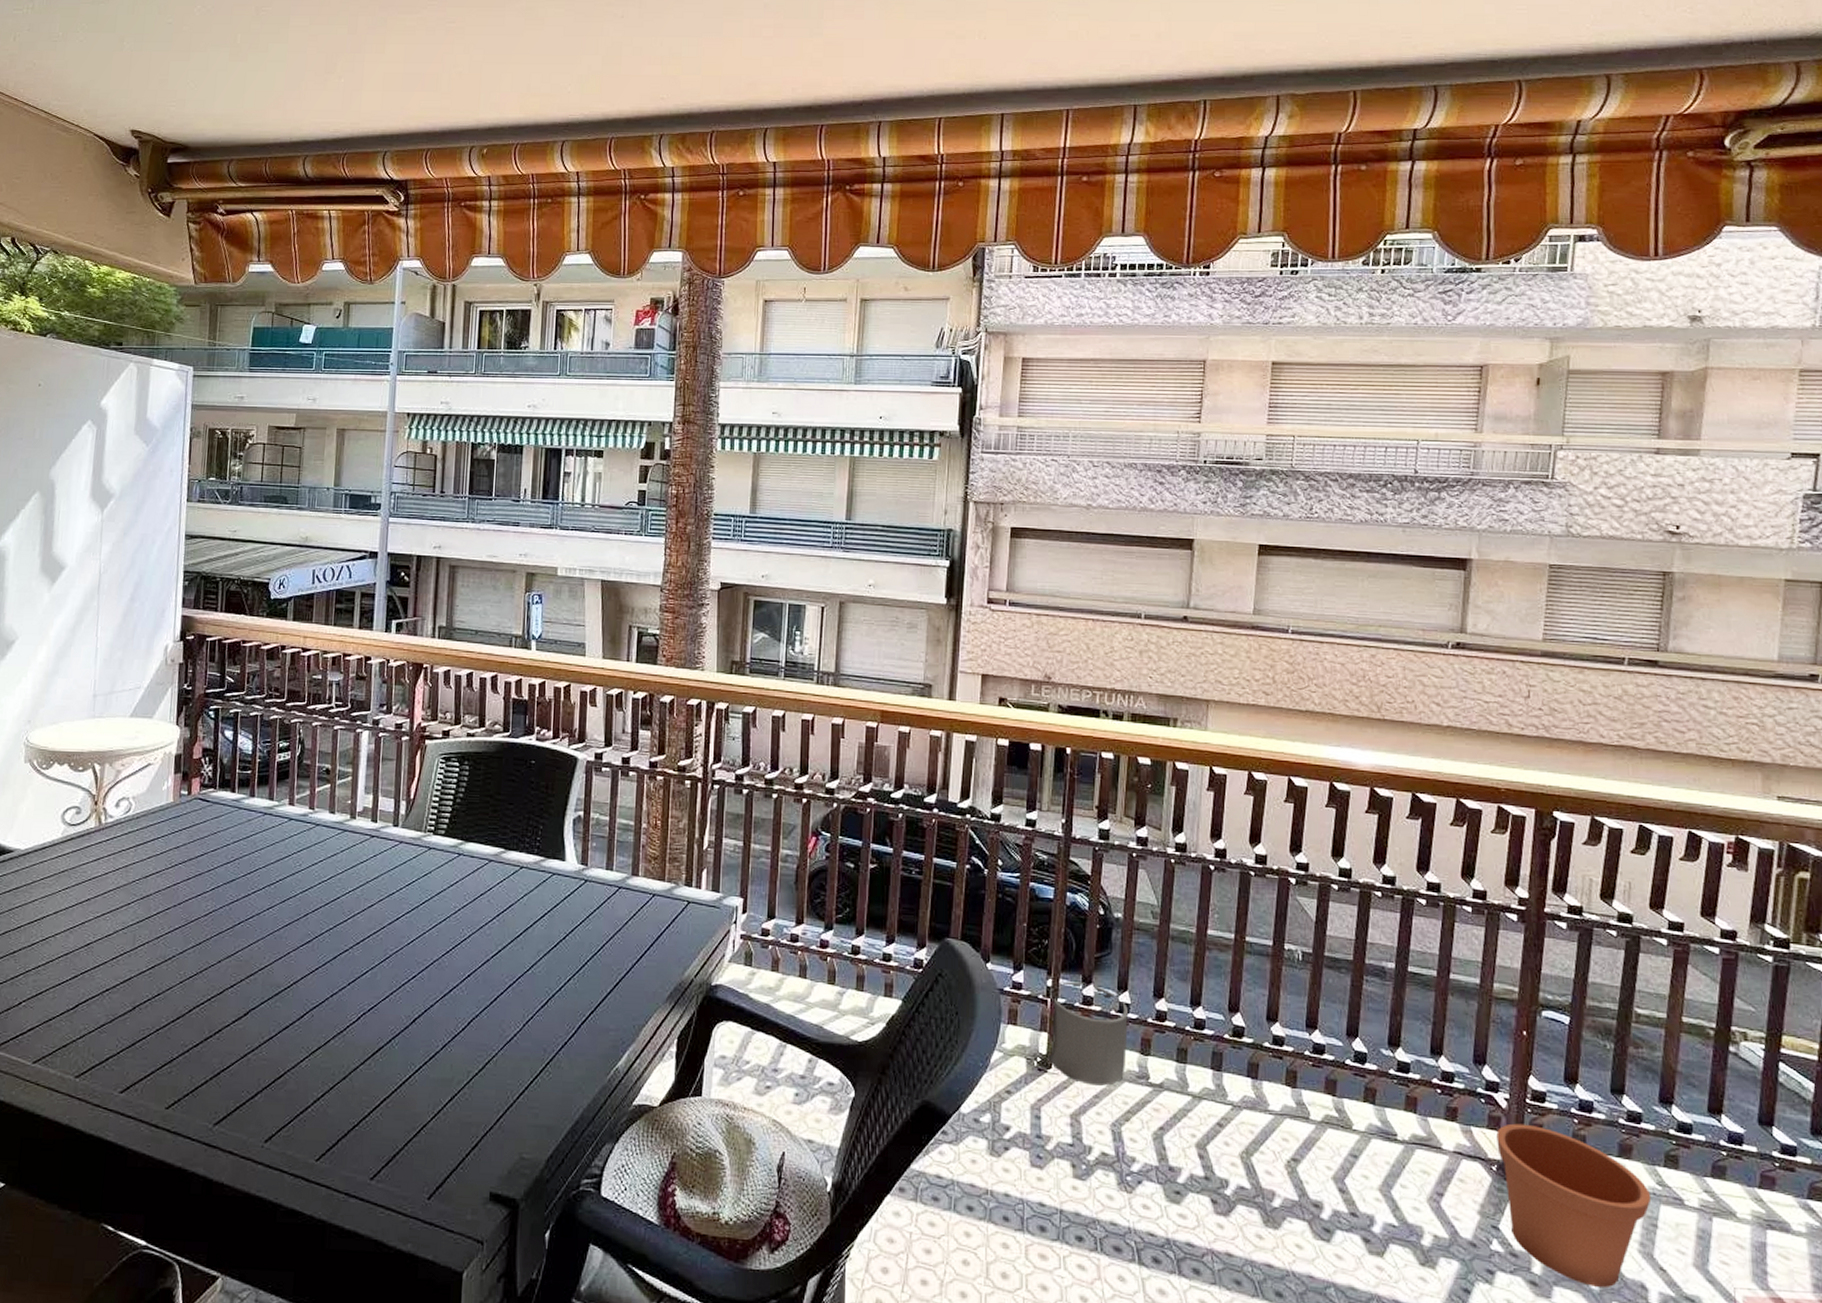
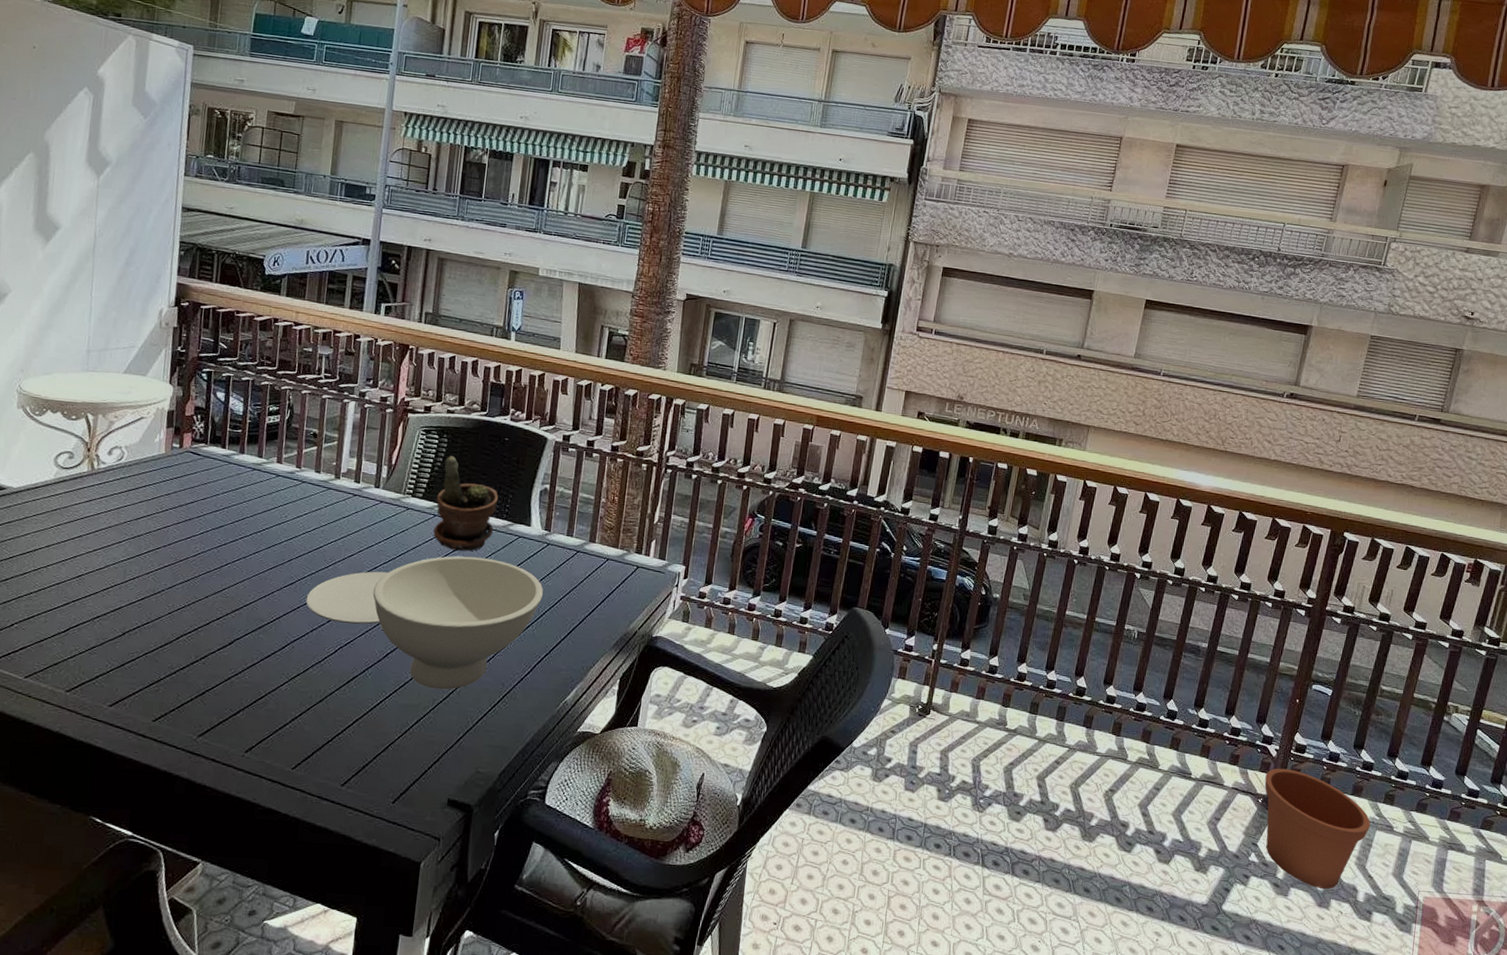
plate: none [324,923,412,986] -> present [306,571,389,625]
bowl: none [396,900,584,1060] -> present [373,556,544,690]
potted plant: none [458,785,527,894] -> present [433,456,498,551]
planter: present [1046,981,1128,1087] -> none [926,646,996,730]

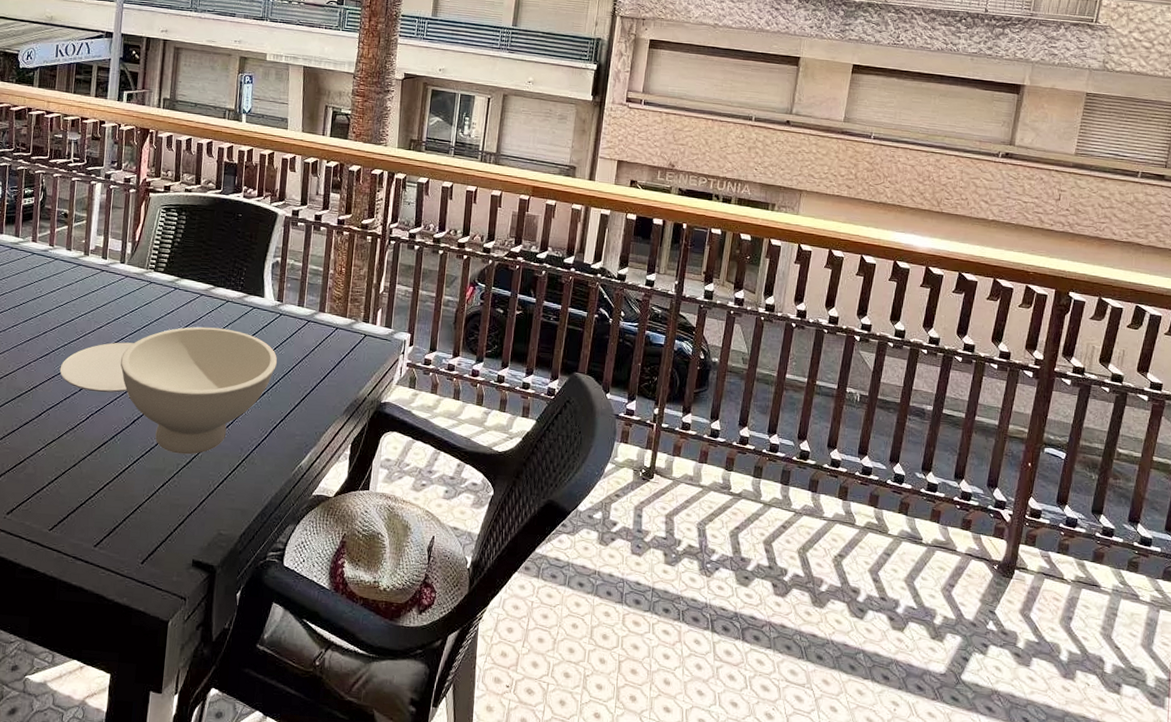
potted plant: present [433,456,498,551] -> none [174,232,234,322]
flower pot: present [1264,768,1371,889] -> none [999,533,1115,660]

